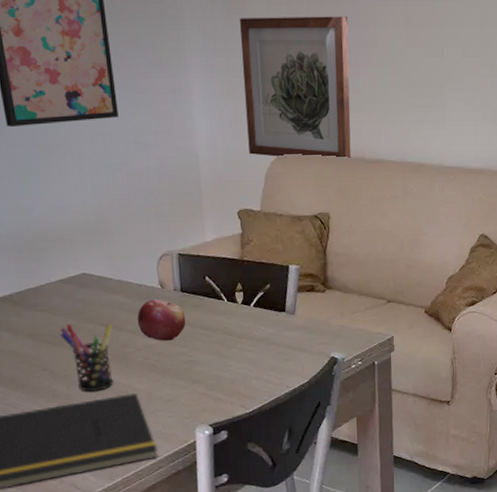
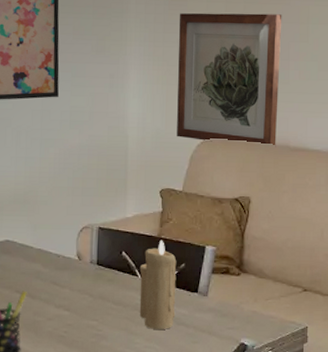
fruit: present [137,299,186,341] -> none [51,270,99,313]
candle: none [224,262,265,351] -> present [139,240,177,329]

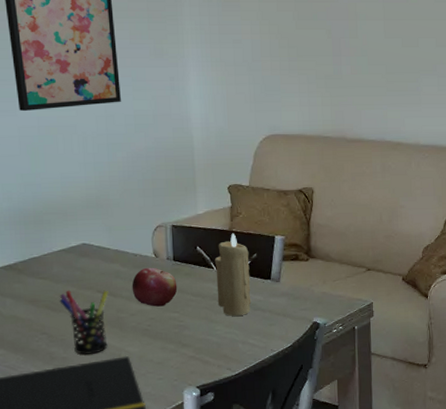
fruit: none [51,270,99,313] -> present [132,267,178,307]
wall art: present [177,13,282,147] -> none [234,12,334,140]

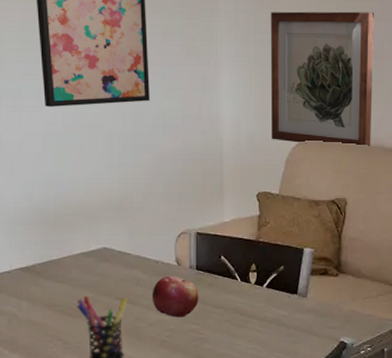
candle: present [214,233,252,316] -> none [239,243,276,331]
wall art: none [234,12,334,140] -> present [271,11,375,148]

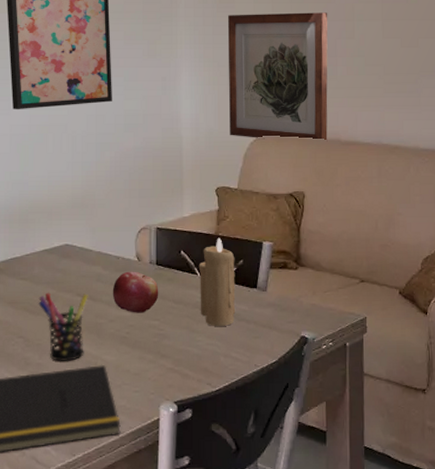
candle: none [239,243,276,331] -> present [198,237,236,326]

